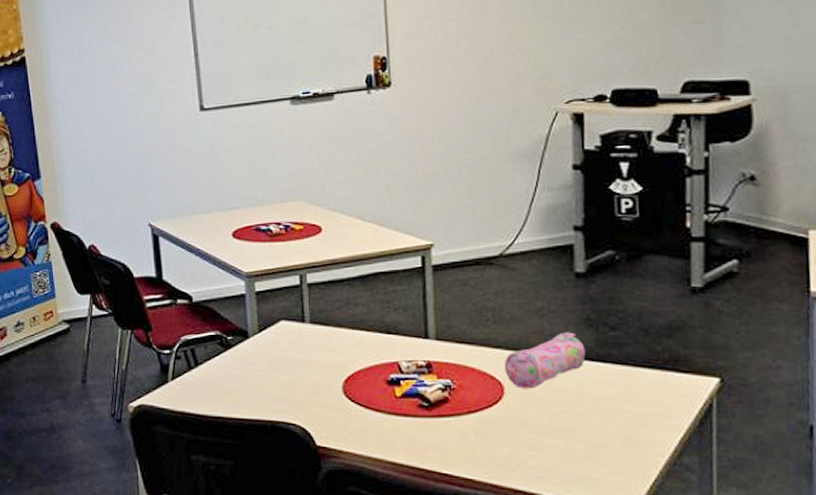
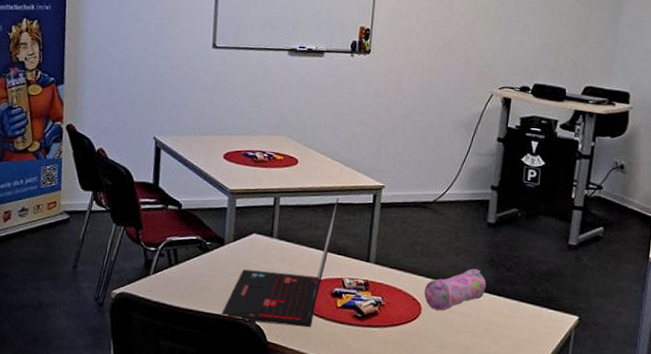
laptop: none [257,266,379,425] -> present [221,198,339,328]

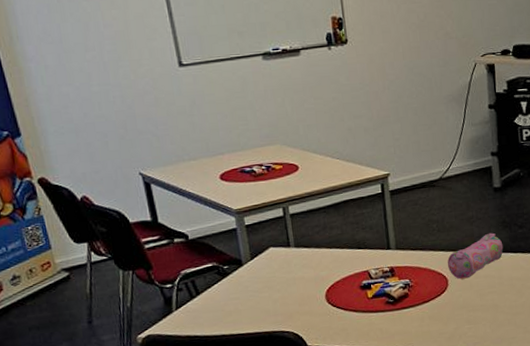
laptop: present [221,198,339,328] -> none [256,195,350,332]

